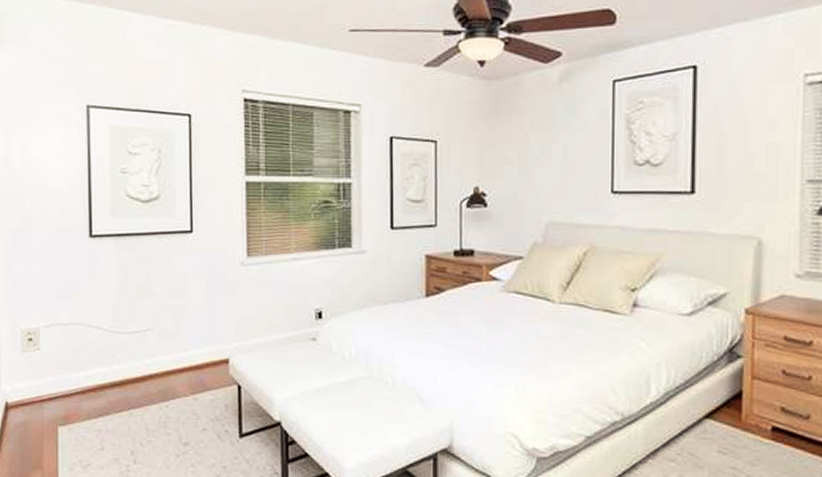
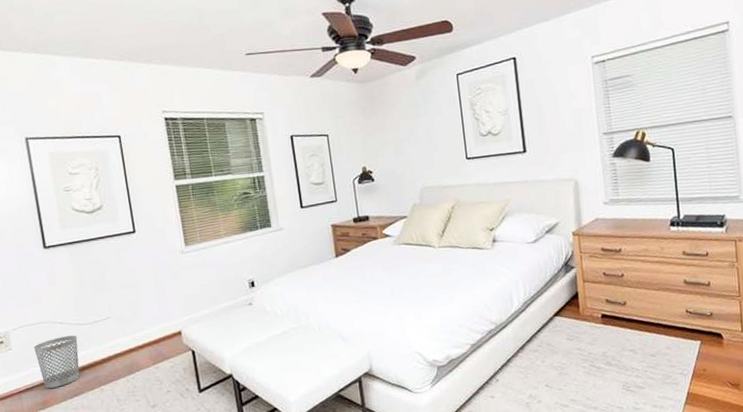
wastebasket: none [64,343,112,402] -> present [34,335,80,388]

